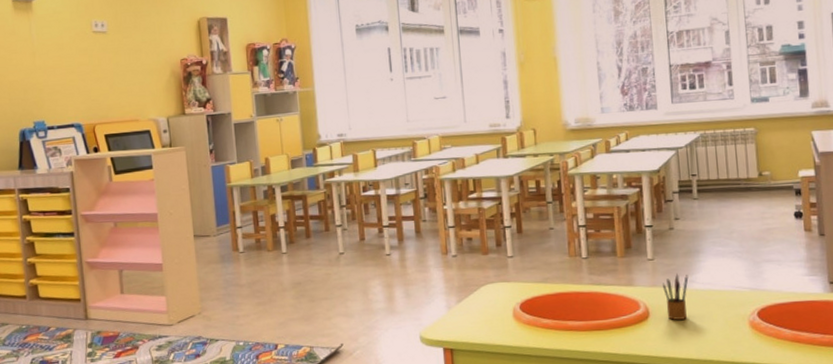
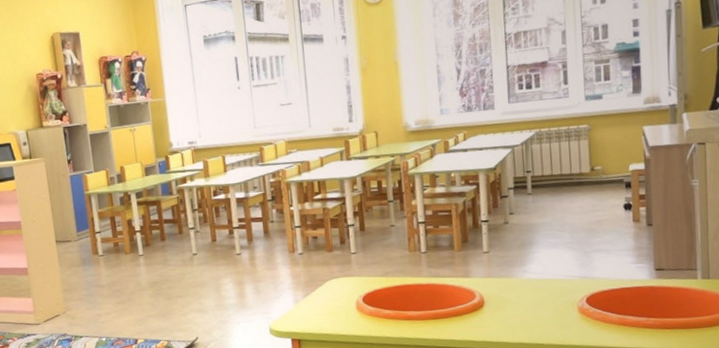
pencil box: present [663,273,689,320] -> none [497,264,522,308]

